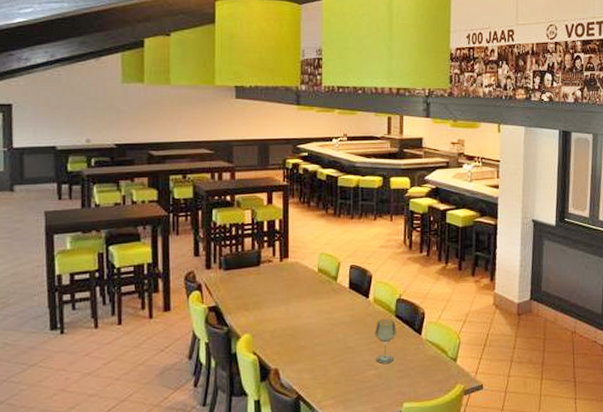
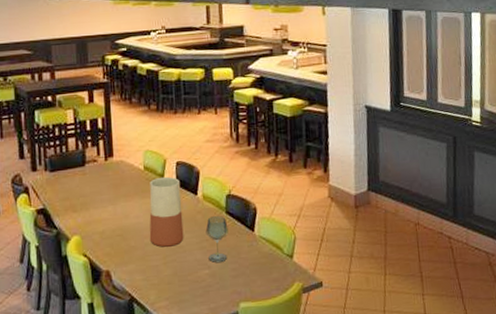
vase: none [319,279,353,348] -> present [149,176,184,247]

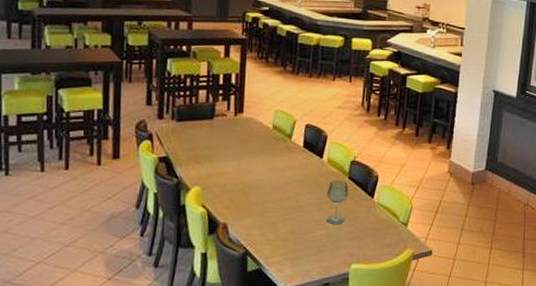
vase: present [149,176,184,247] -> none [270,137,308,205]

